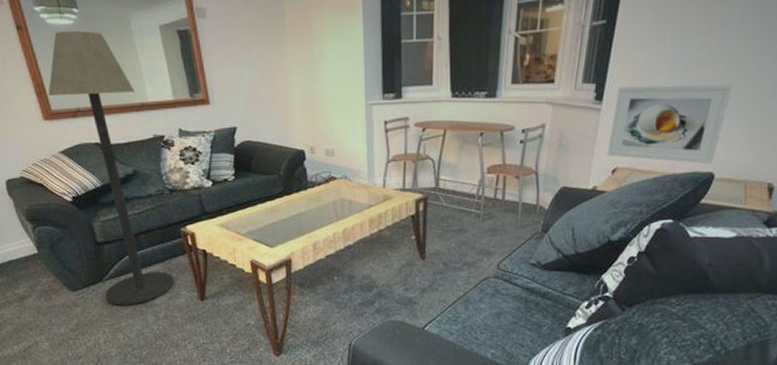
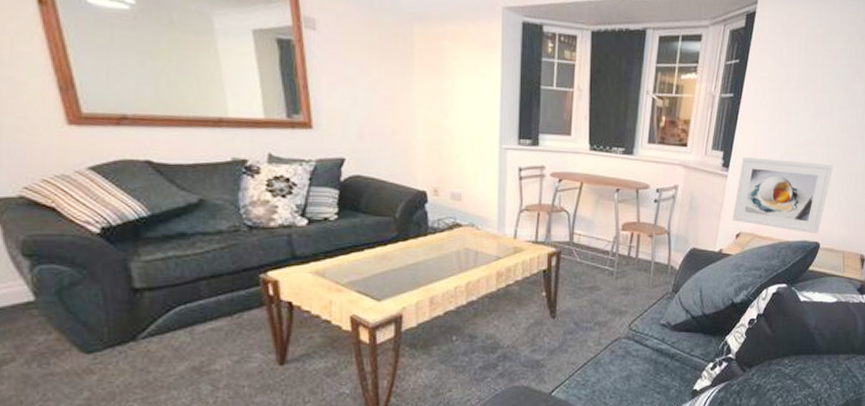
floor lamp: present [48,30,174,305] -> none [79,15,244,372]

